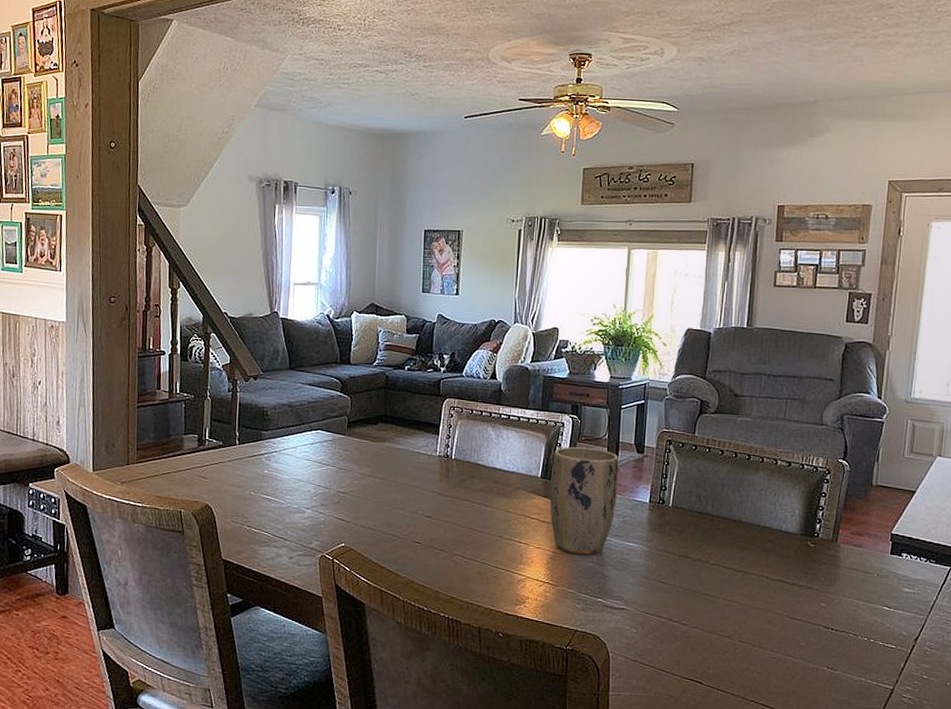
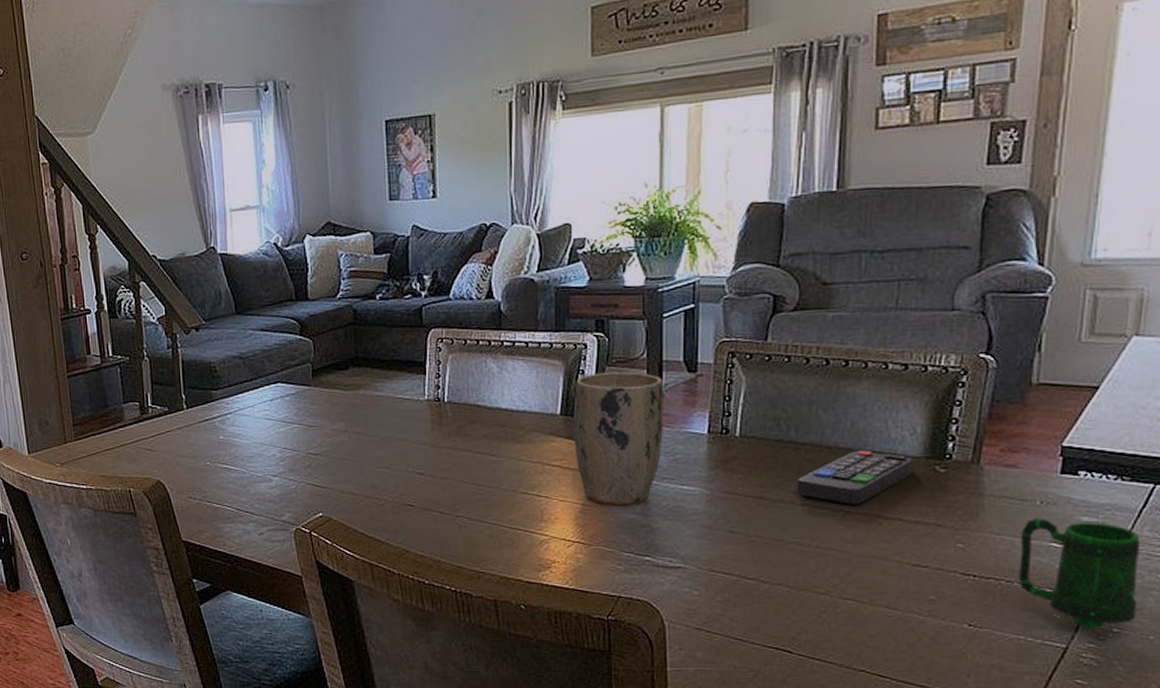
remote control: none [710,525,793,568] -> present [796,450,914,505]
mug: none [862,586,942,676] -> present [1019,517,1141,630]

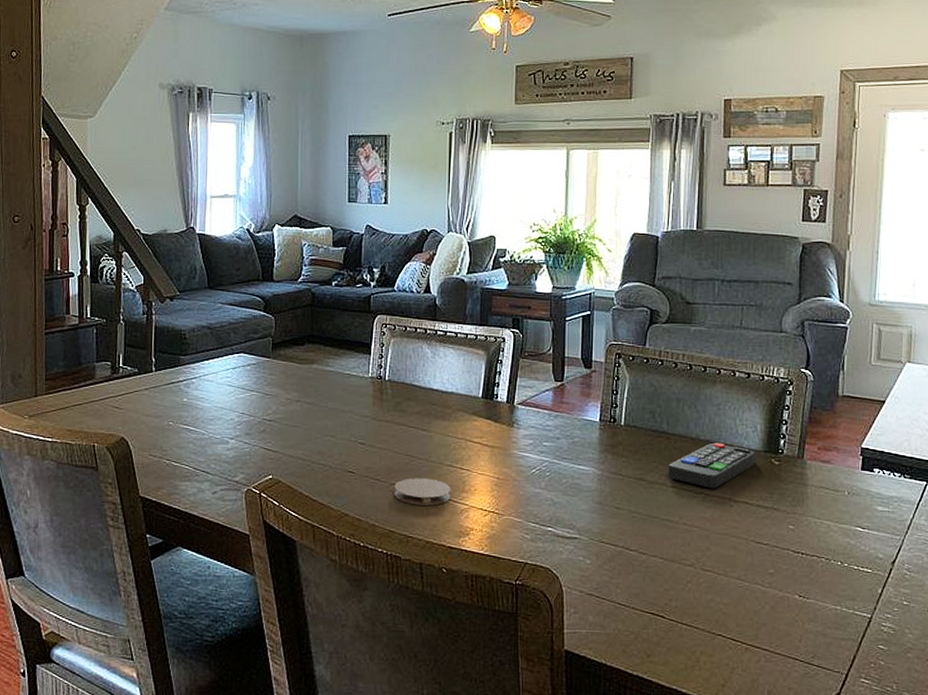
coaster: none [460,508,528,538] -> present [394,478,451,506]
plant pot: present [573,372,665,505] -> none [492,364,566,480]
mug: present [1019,517,1141,630] -> none [834,505,920,602]

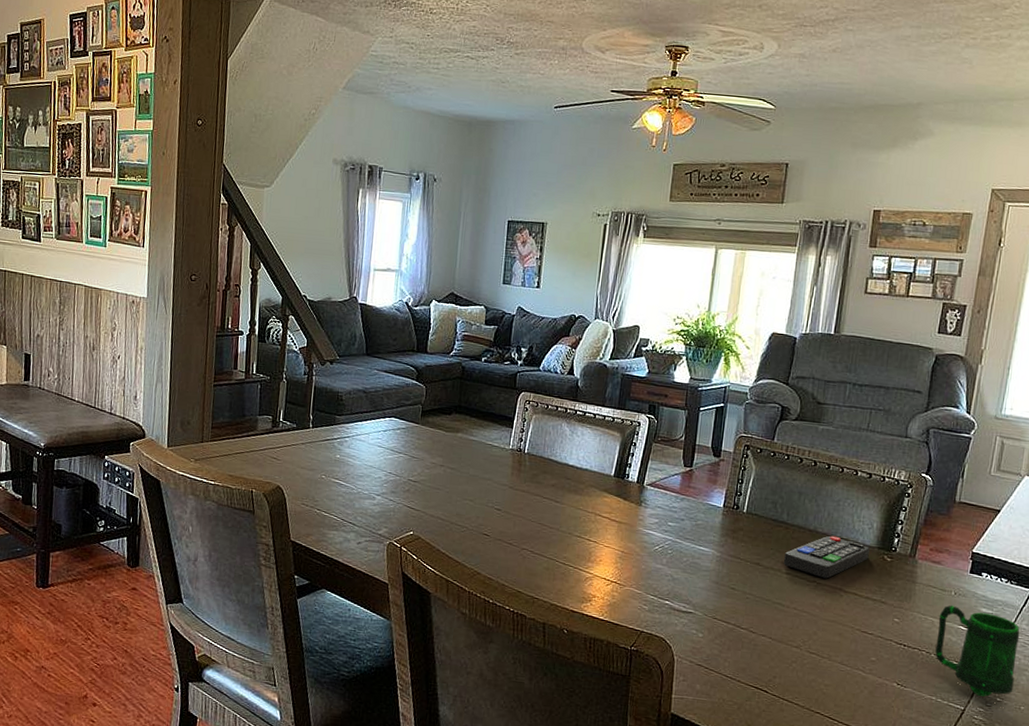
coaster: present [394,478,451,506] -> none [524,544,578,572]
mug: none [834,505,920,602] -> present [935,605,1020,697]

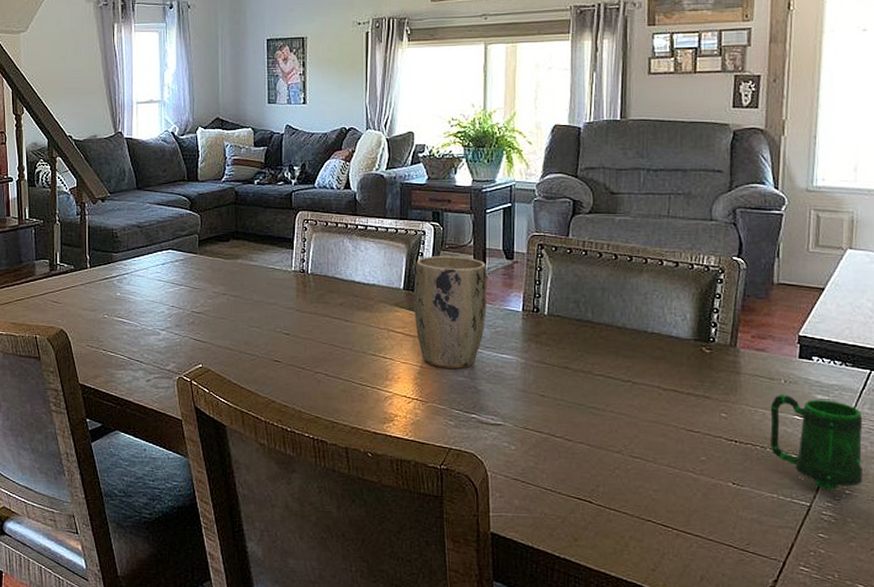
plant pot: none [621,447,695,557] -> present [413,256,488,369]
remote control: present [783,535,870,579] -> none [593,331,685,377]

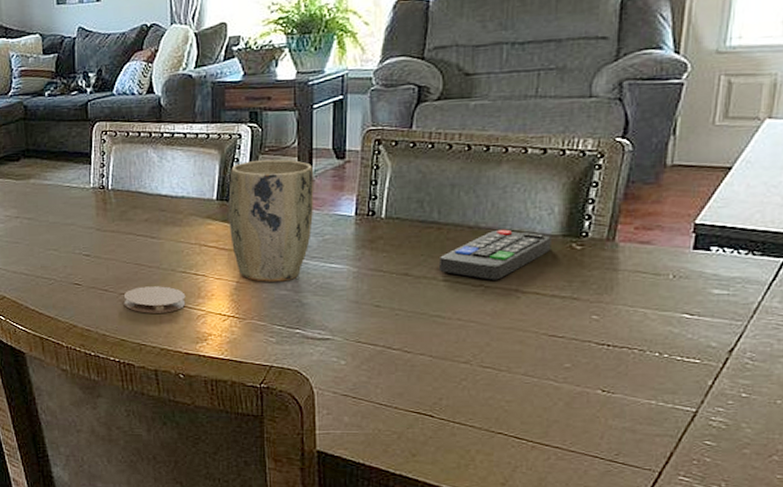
coaster: none [319,366,375,393] -> present [123,286,186,313]
remote control: none [593,331,685,377] -> present [438,229,551,280]
mug: present [770,394,863,491] -> none [651,290,770,395]

